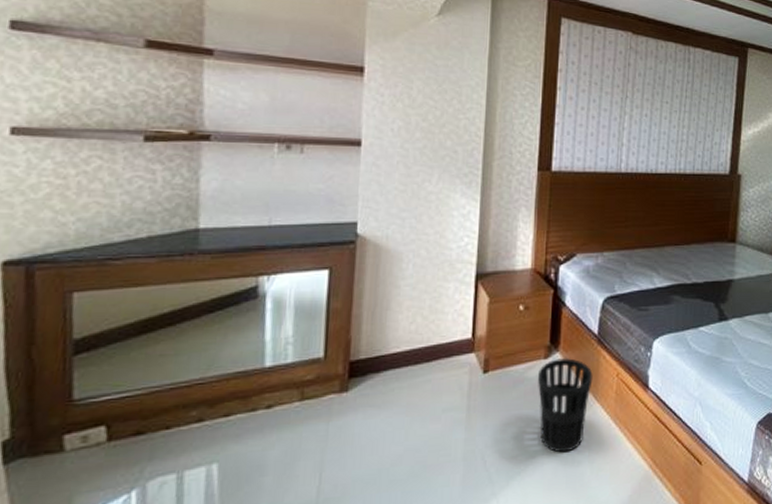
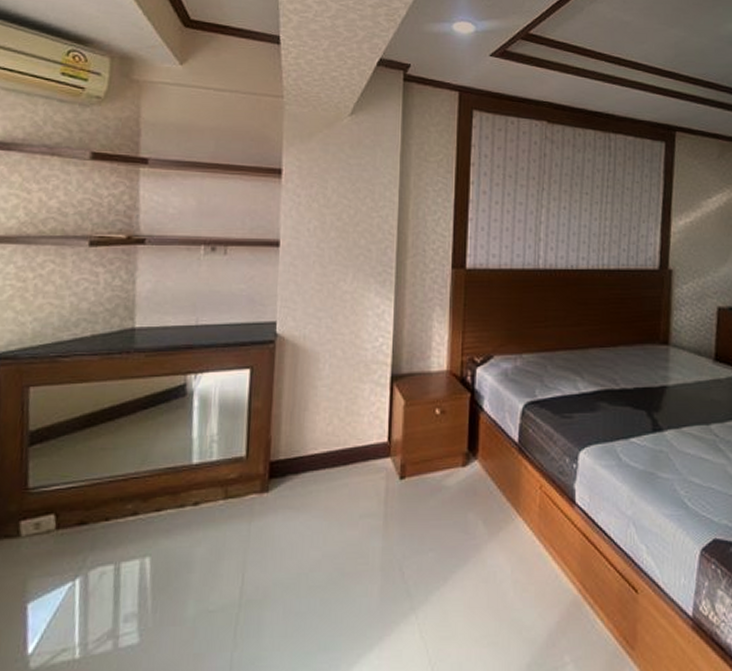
wastebasket: present [538,358,593,453] -> none [456,467,514,569]

